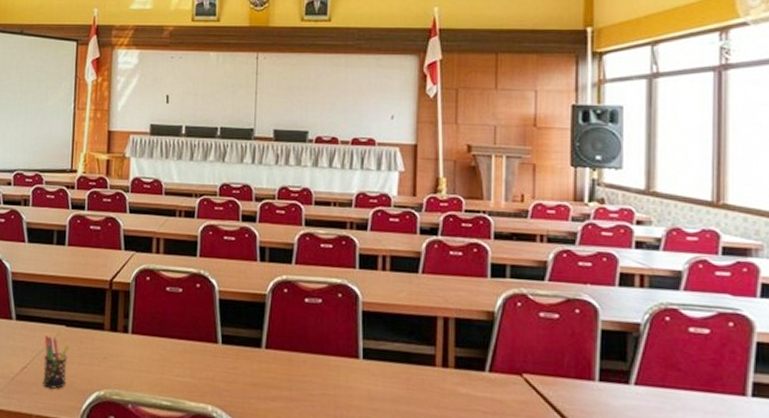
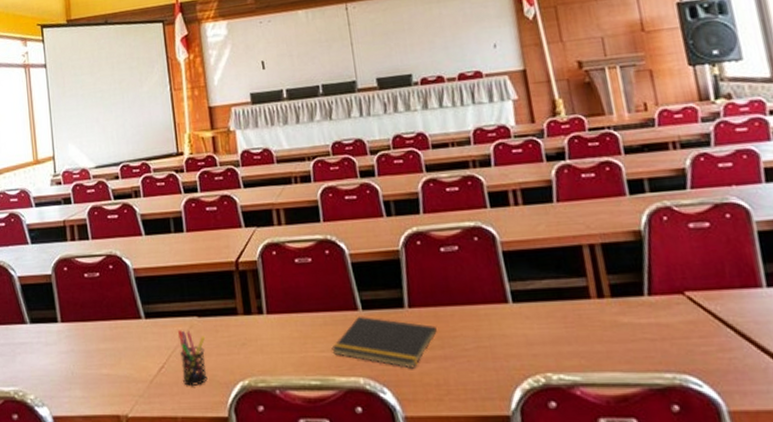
notepad: none [187,350,288,404] -> present [331,317,437,369]

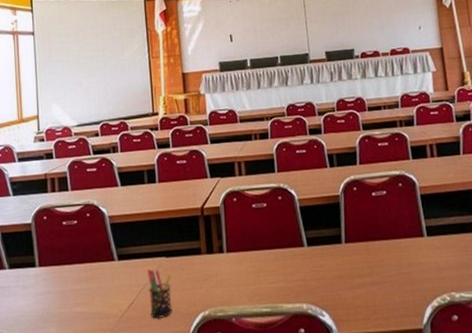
notepad: present [331,317,437,369] -> none [281,252,367,294]

